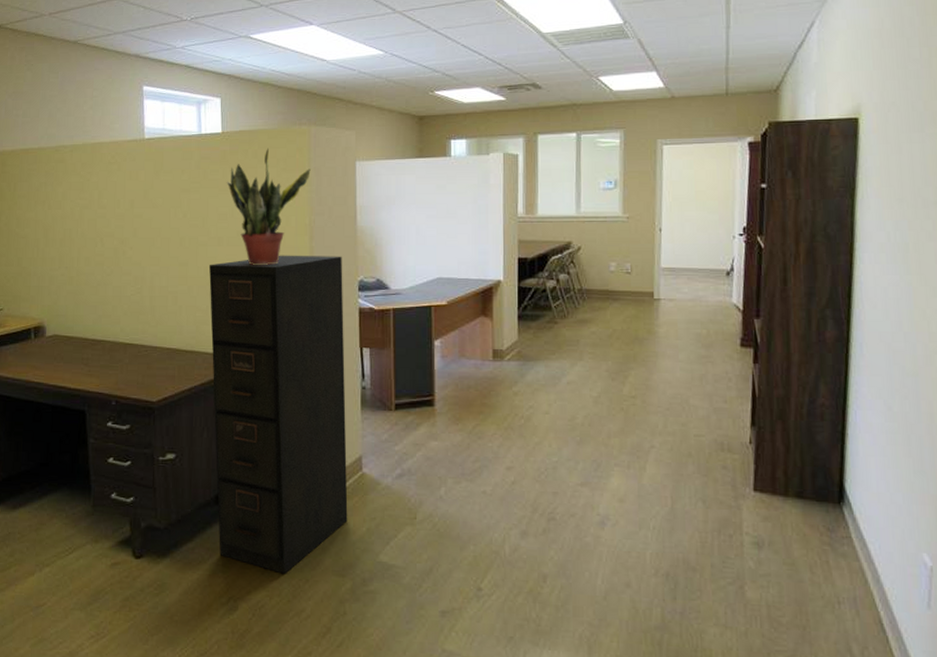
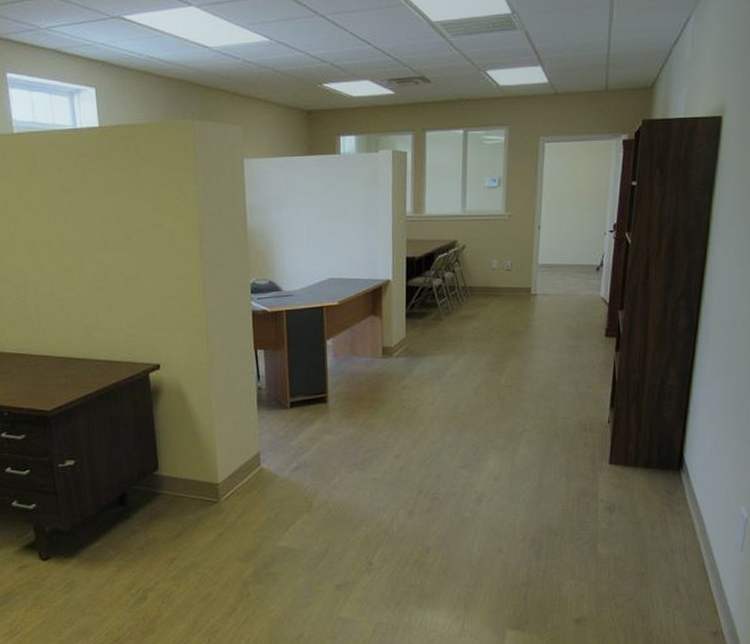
filing cabinet: present [209,255,348,574] -> none [96,258,248,564]
potted plant: present [226,148,311,265] -> none [107,144,197,269]

